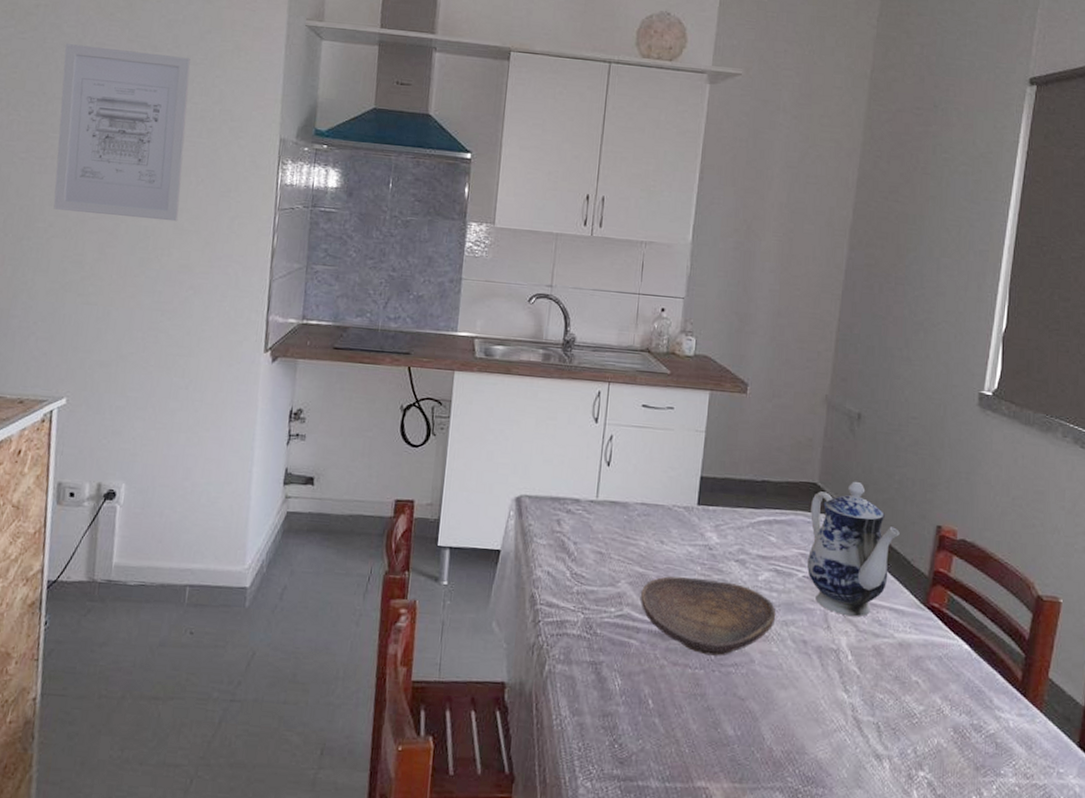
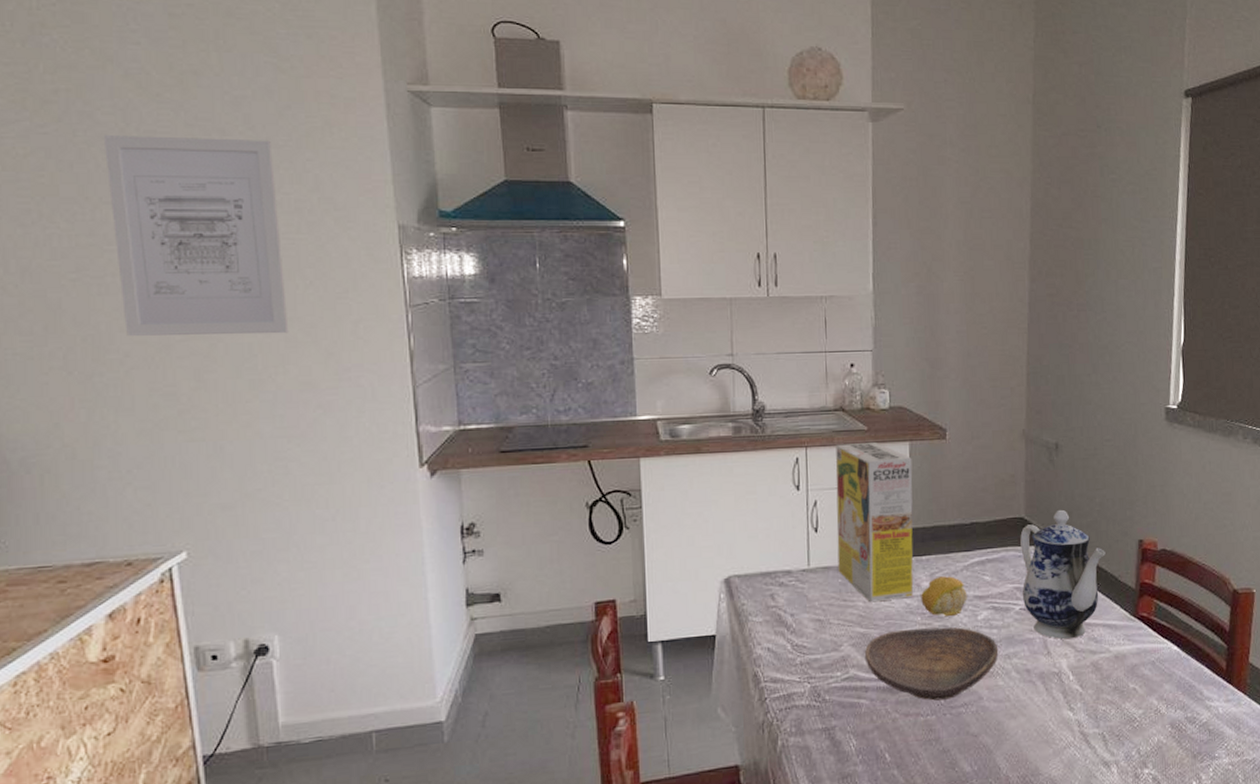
cereal box: none [625,384,711,545] -> present [835,443,914,603]
fruit: none [703,529,750,571] -> present [921,576,967,616]

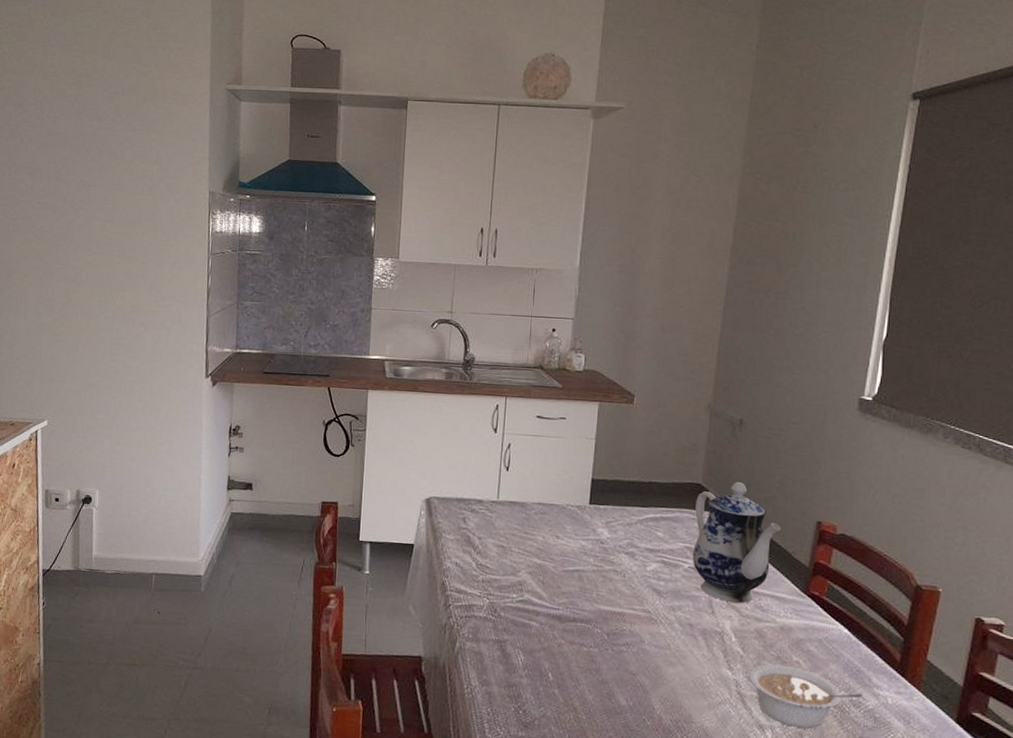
wall art: present [103,135,289,336] -> none [26,119,131,269]
cereal box: present [835,443,914,603] -> none [523,397,600,540]
decorative bowl: present [864,627,999,701] -> none [538,567,664,637]
fruit: present [921,576,967,616] -> none [595,526,639,563]
legume: none [1090,694,1197,757] -> present [749,664,863,729]

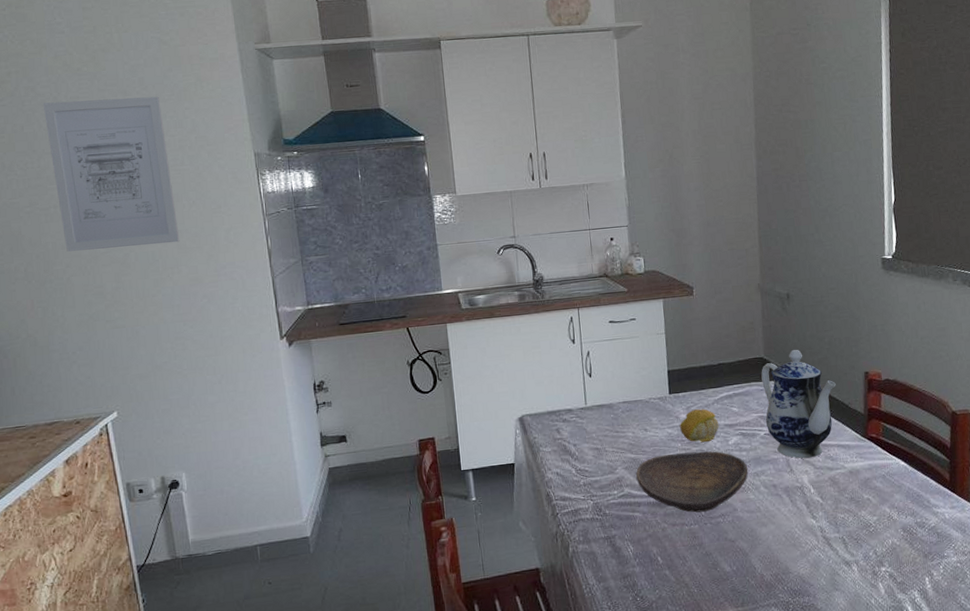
wall art: none [26,119,131,269] -> present [42,96,180,252]
decorative bowl: none [538,567,664,637] -> present [635,451,749,513]
fruit: none [595,526,639,563] -> present [680,409,719,442]
legume: present [749,664,863,729] -> none [830,504,925,557]

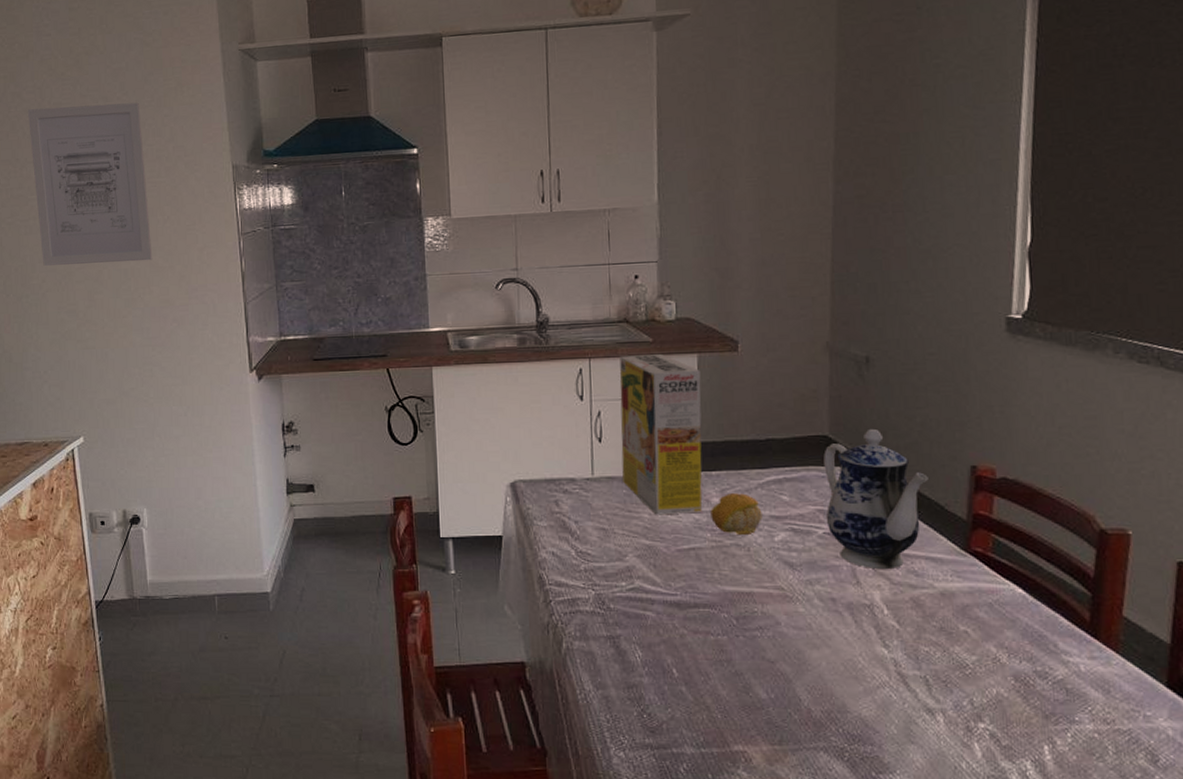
cereal box: none [602,301,673,433] -> present [619,354,703,515]
decorative bowl: present [635,451,749,513] -> none [650,544,799,621]

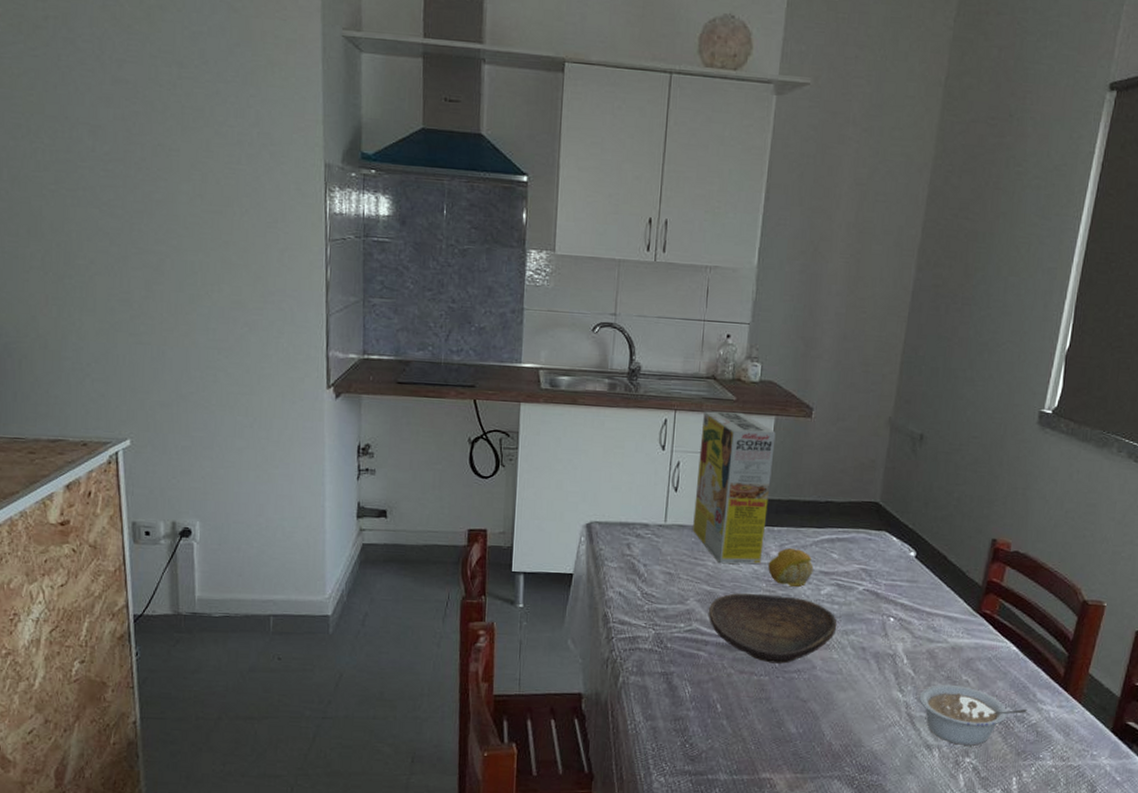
wall art: present [27,102,153,266] -> none [82,61,226,256]
decorative bowl: none [650,544,799,621] -> present [708,593,837,664]
teapot: present [823,428,928,570] -> none [867,499,957,625]
legume: none [909,636,1050,708] -> present [919,684,1028,746]

